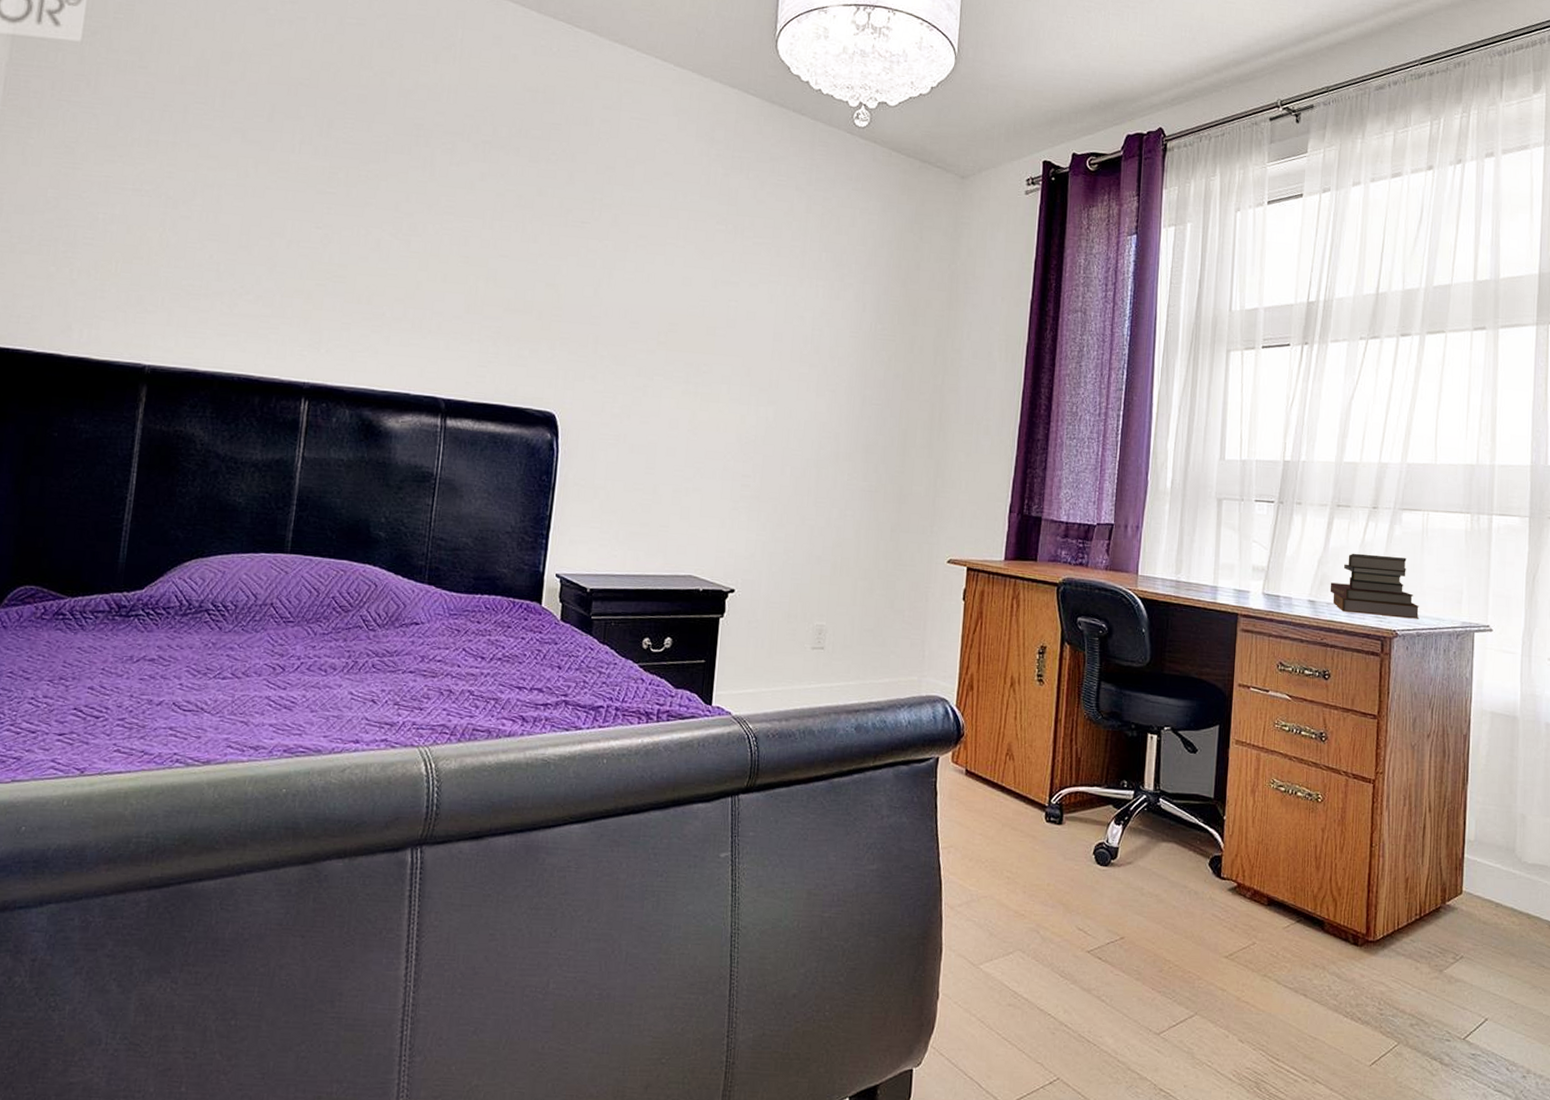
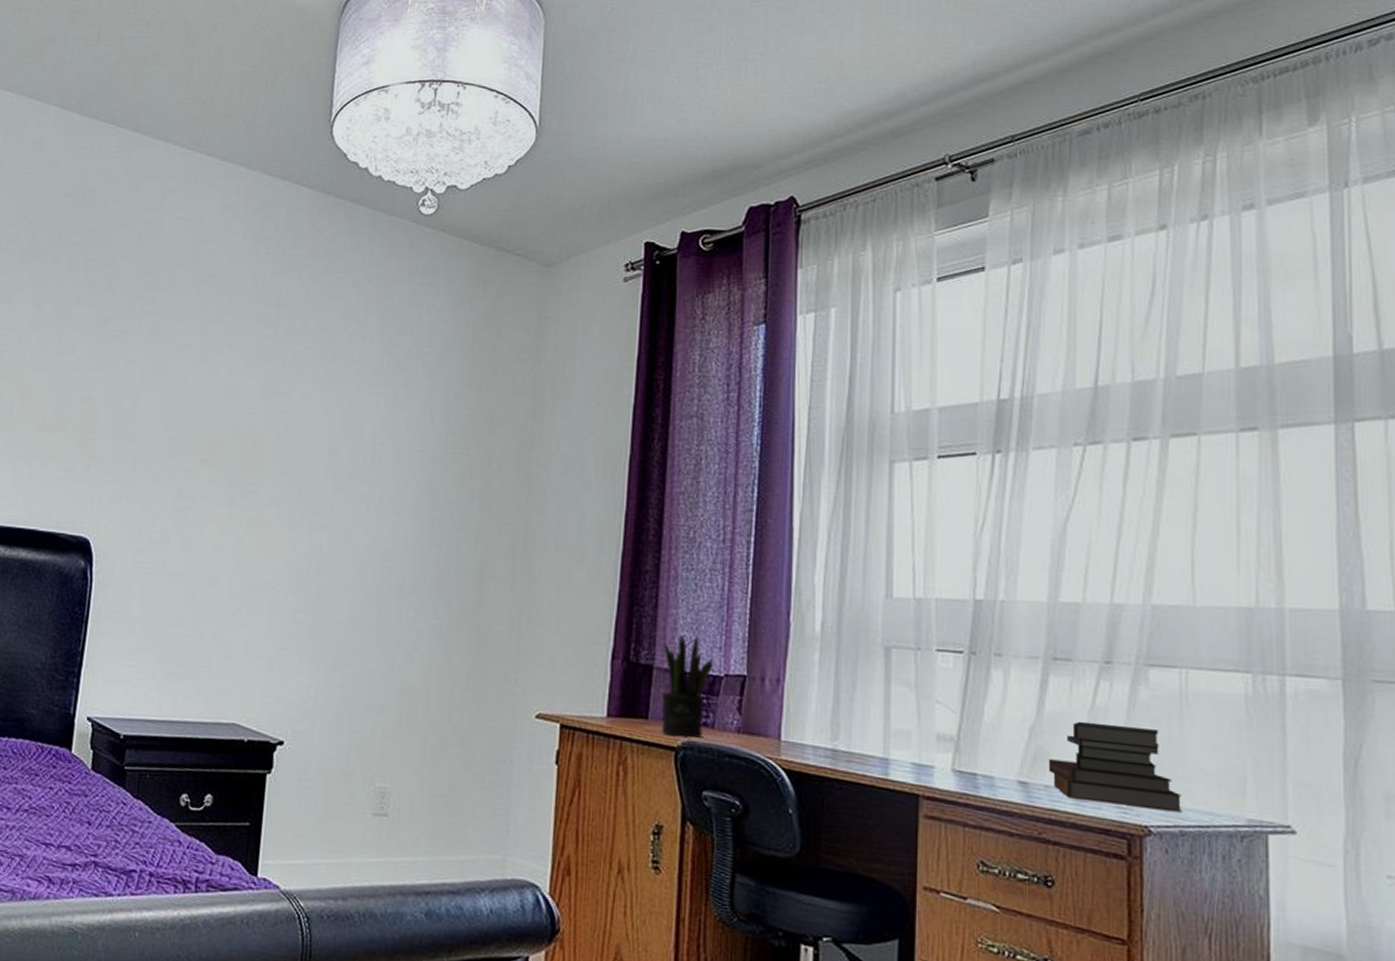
potted plant: none [1047,491,1088,576] -> present [661,634,713,738]

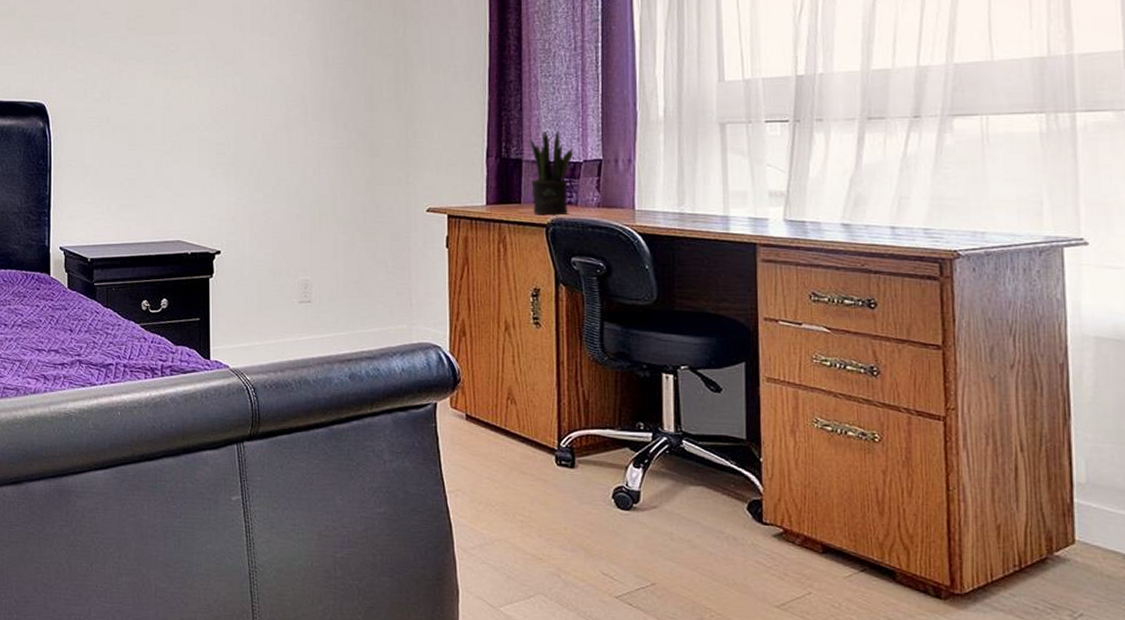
books: present [1048,721,1183,813] -> none [867,168,987,237]

